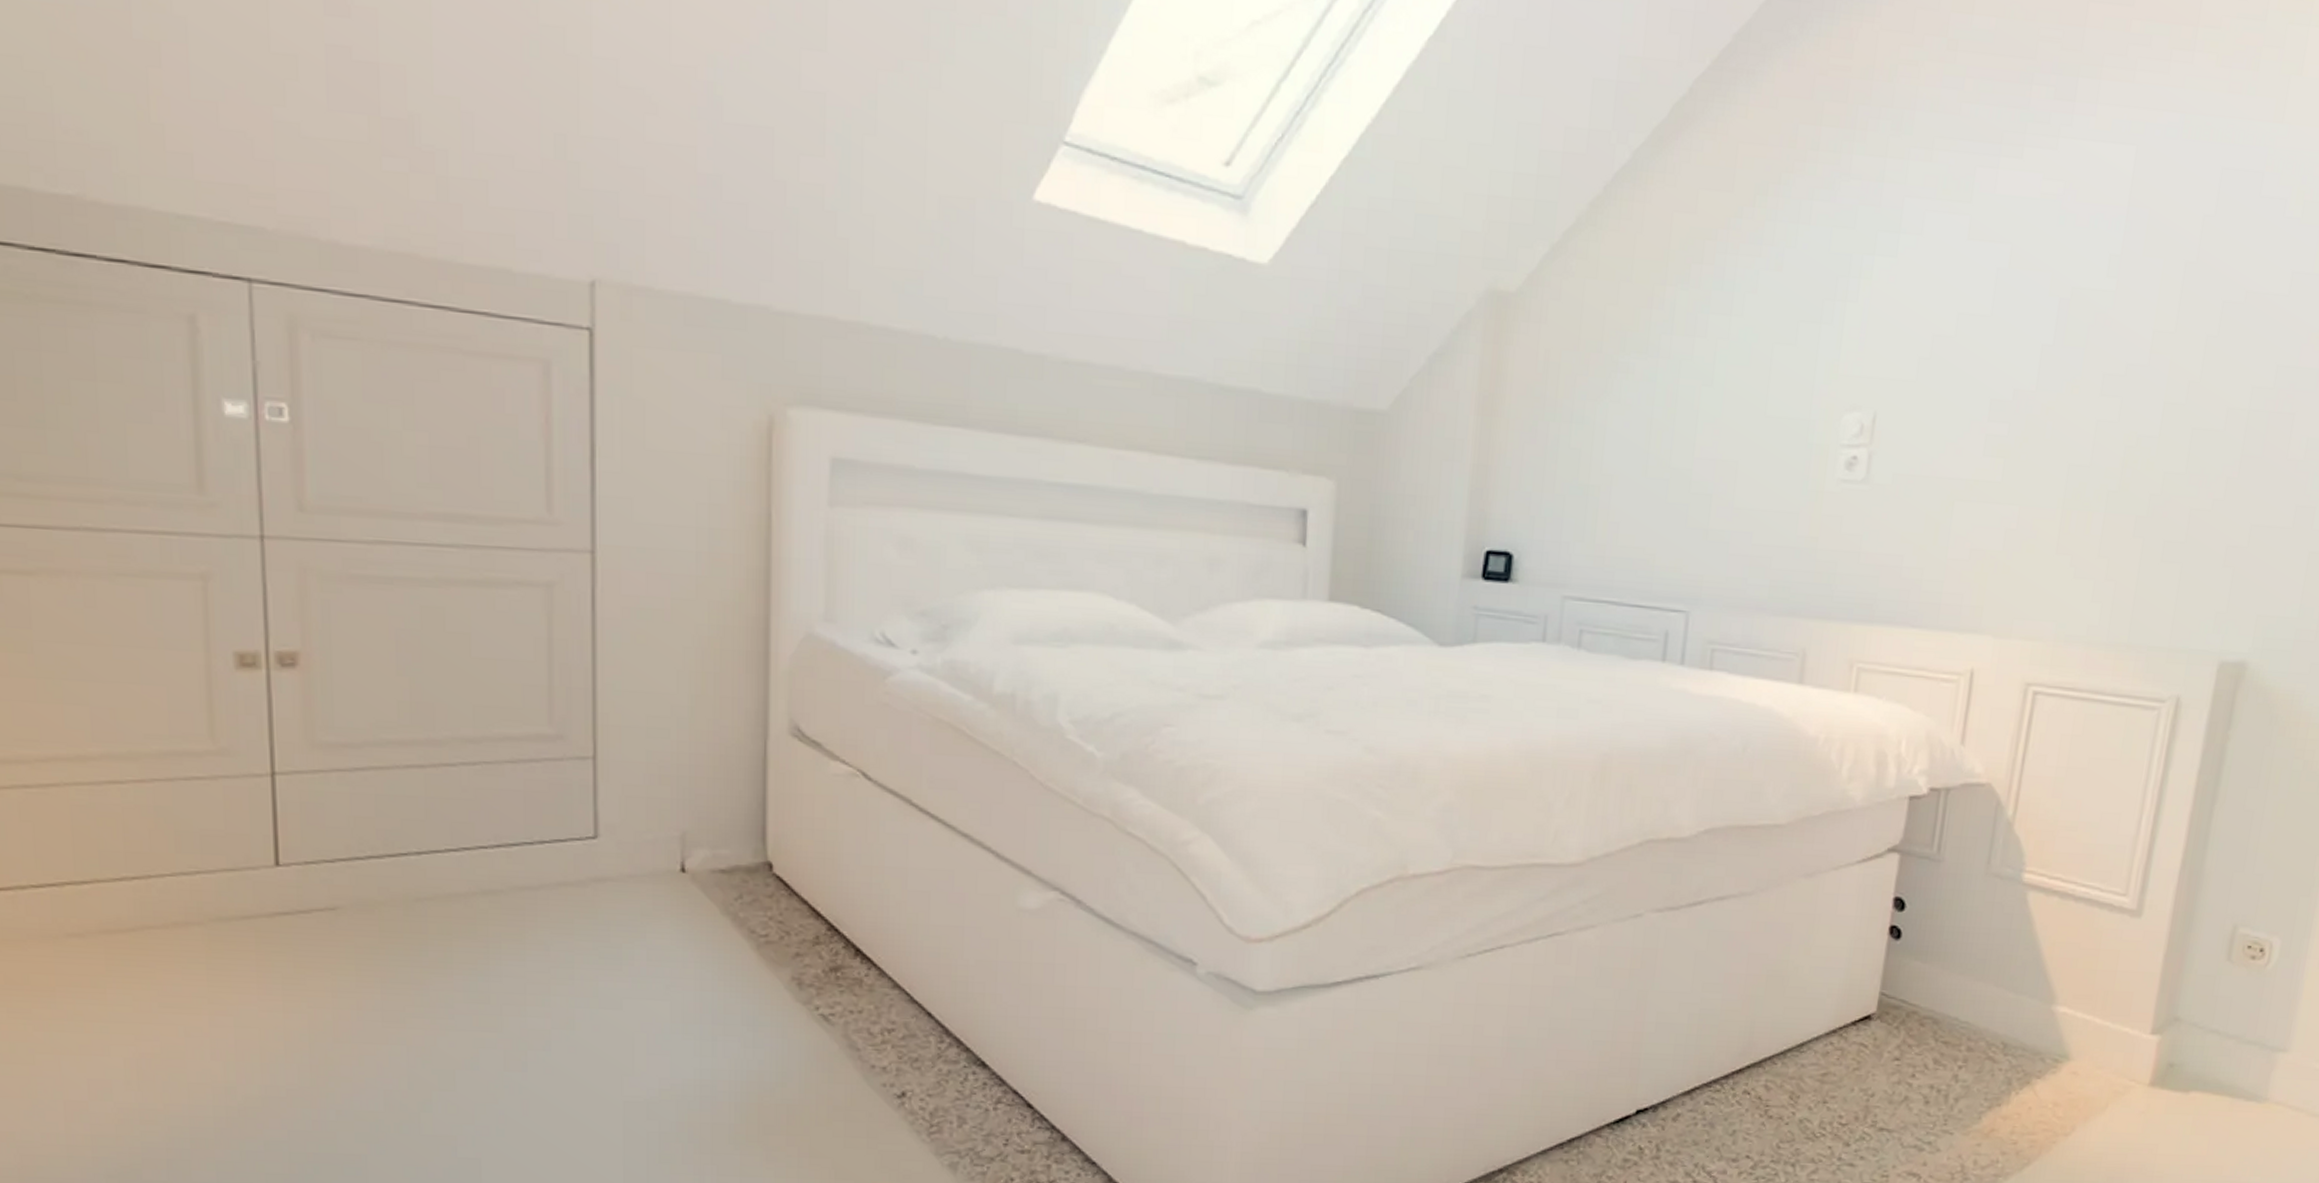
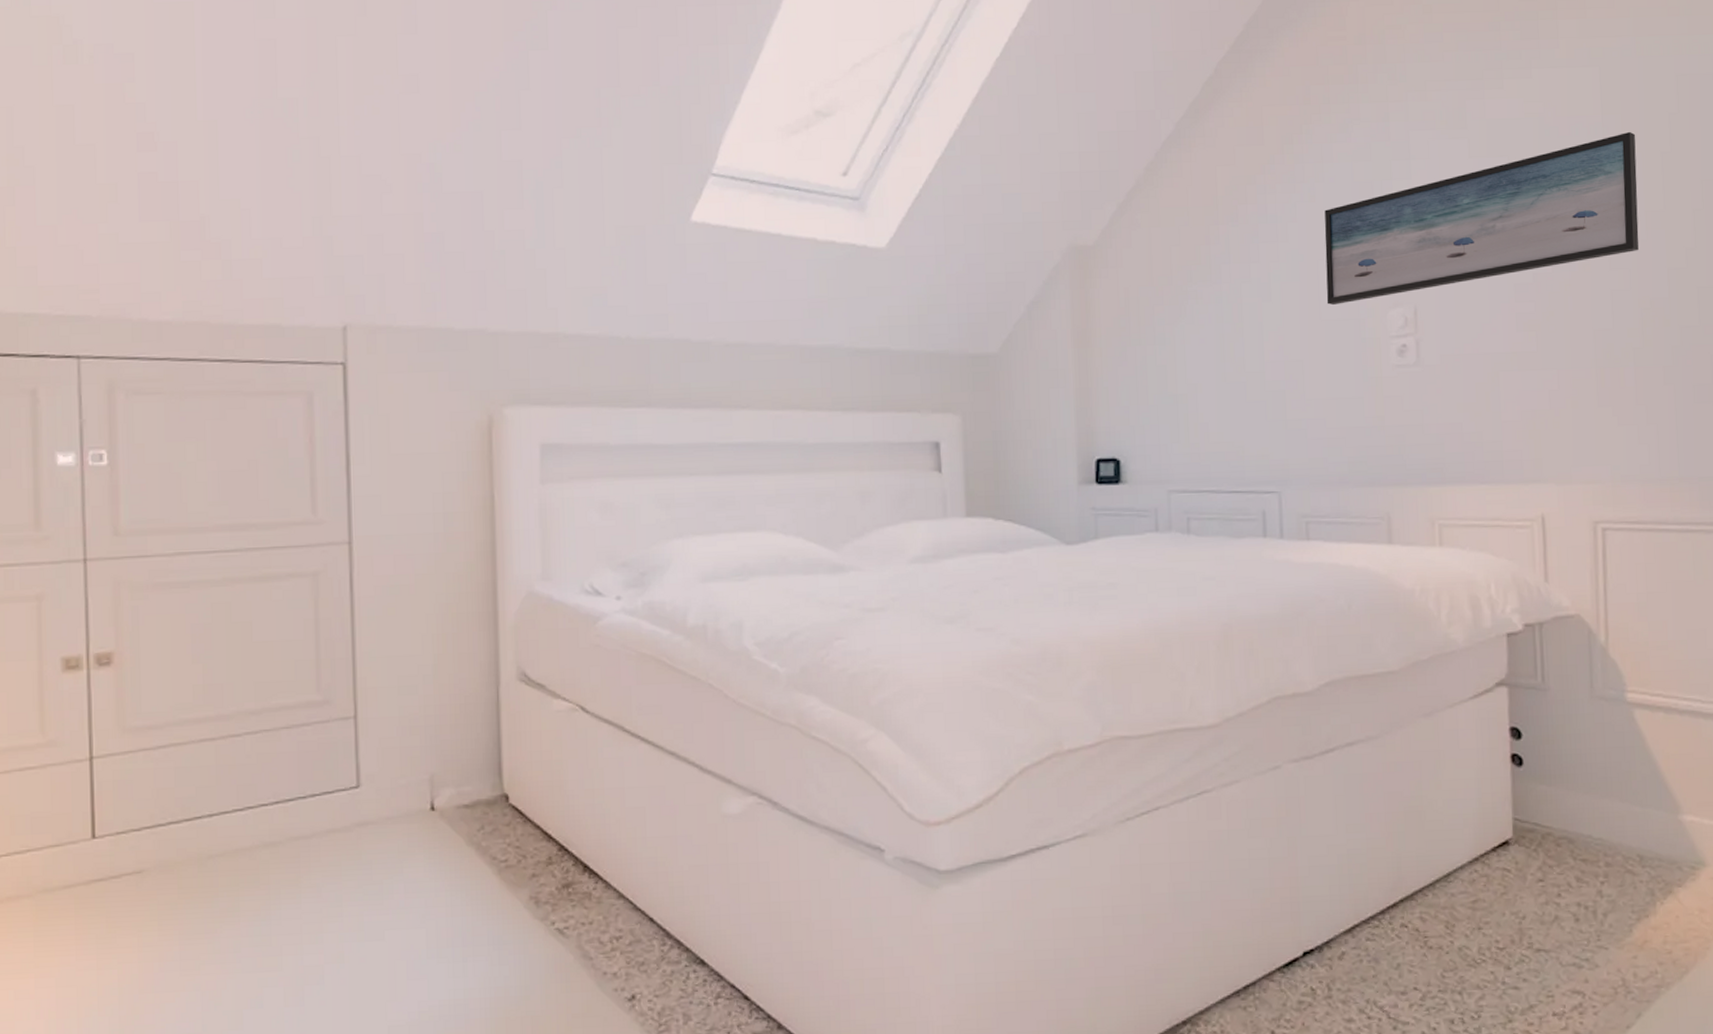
wall art: none [1775,231,2162,400] -> present [1324,131,1639,305]

